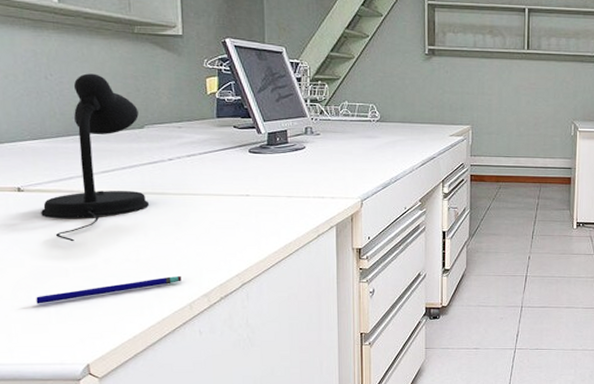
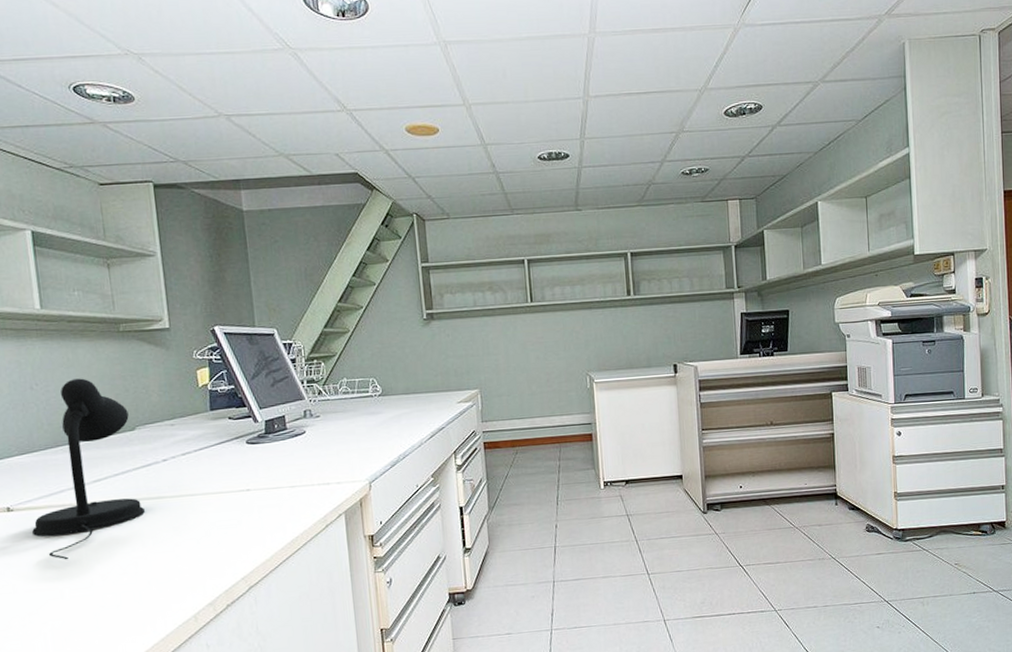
pen: present [36,275,182,304] -> none [31,585,184,632]

